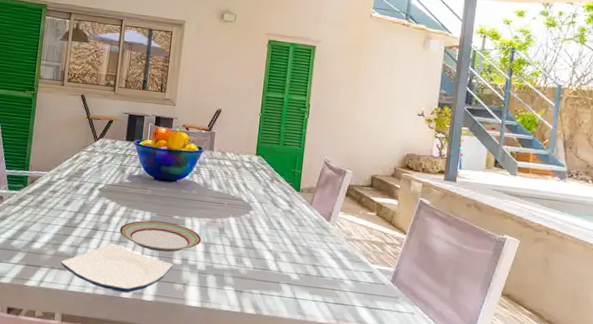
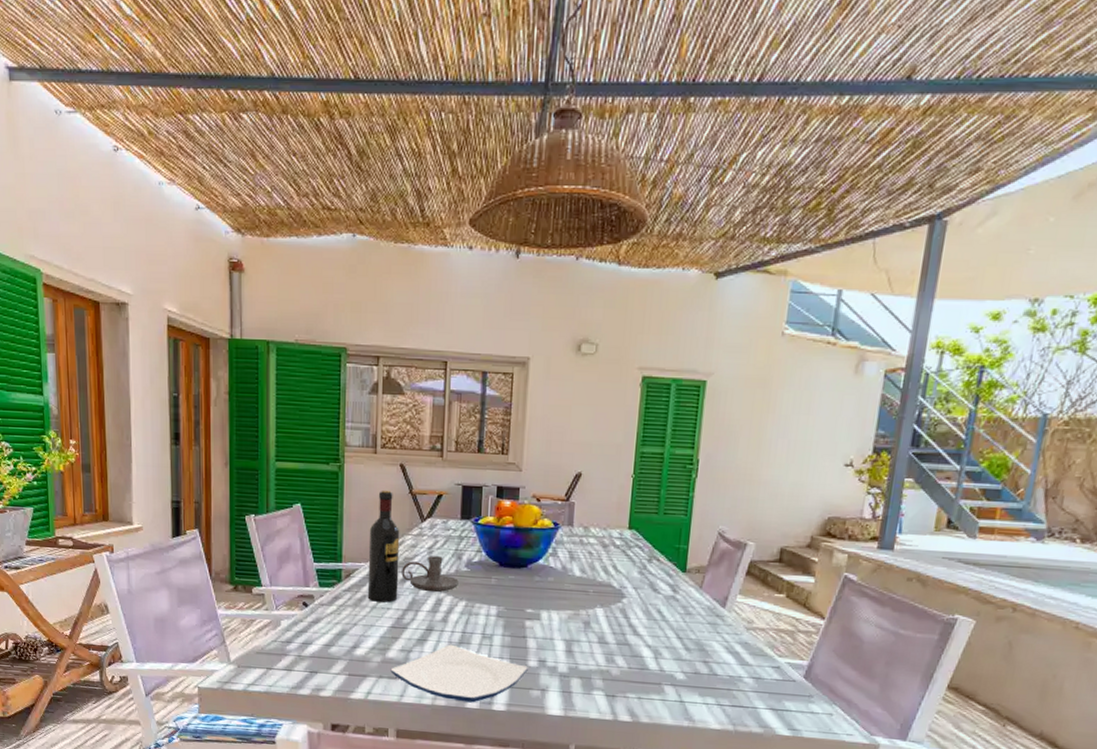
wine bottle: none [47,114,78,205] -> present [367,490,400,603]
candle holder: none [76,168,121,199] -> present [401,556,459,593]
plate: present [119,220,202,252] -> none [459,616,562,653]

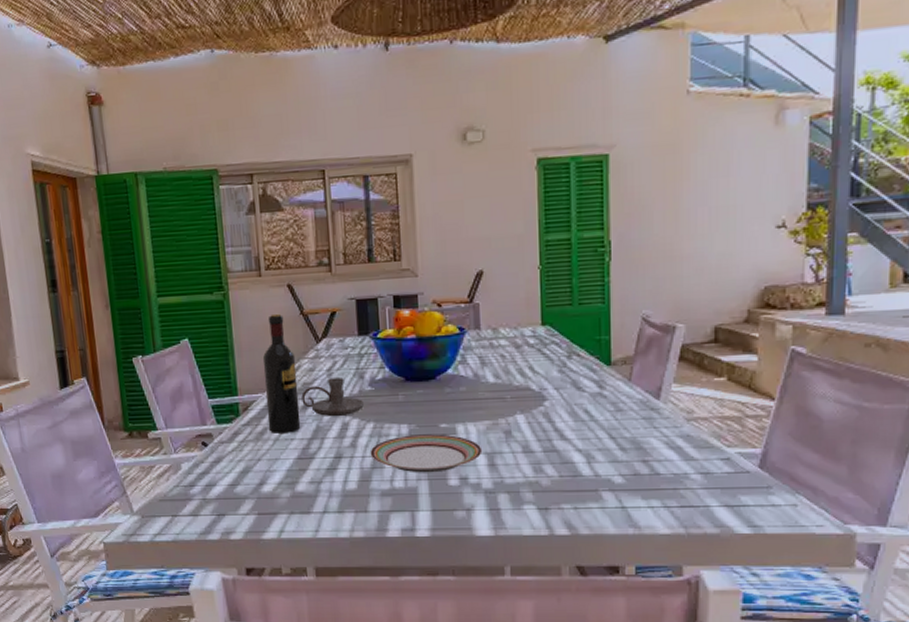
plate: present [390,644,528,703] -> none [301,470,449,531]
plate: none [459,616,562,653] -> present [370,434,483,473]

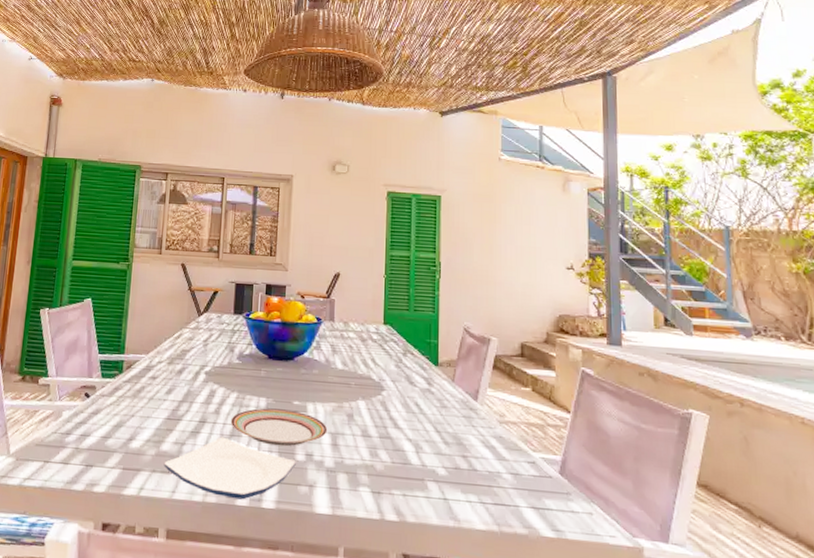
wine bottle: present [262,313,301,433] -> none [146,286,179,394]
candle holder: present [301,378,364,417] -> none [178,348,231,384]
plate: none [301,470,449,531] -> present [164,437,296,500]

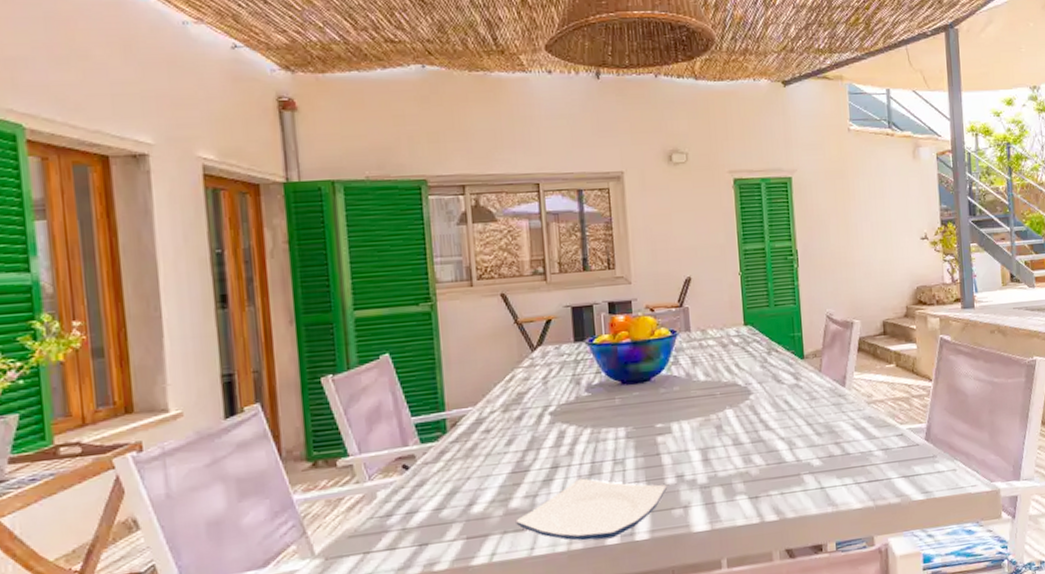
plate: present [230,408,328,447] -> none [587,434,697,476]

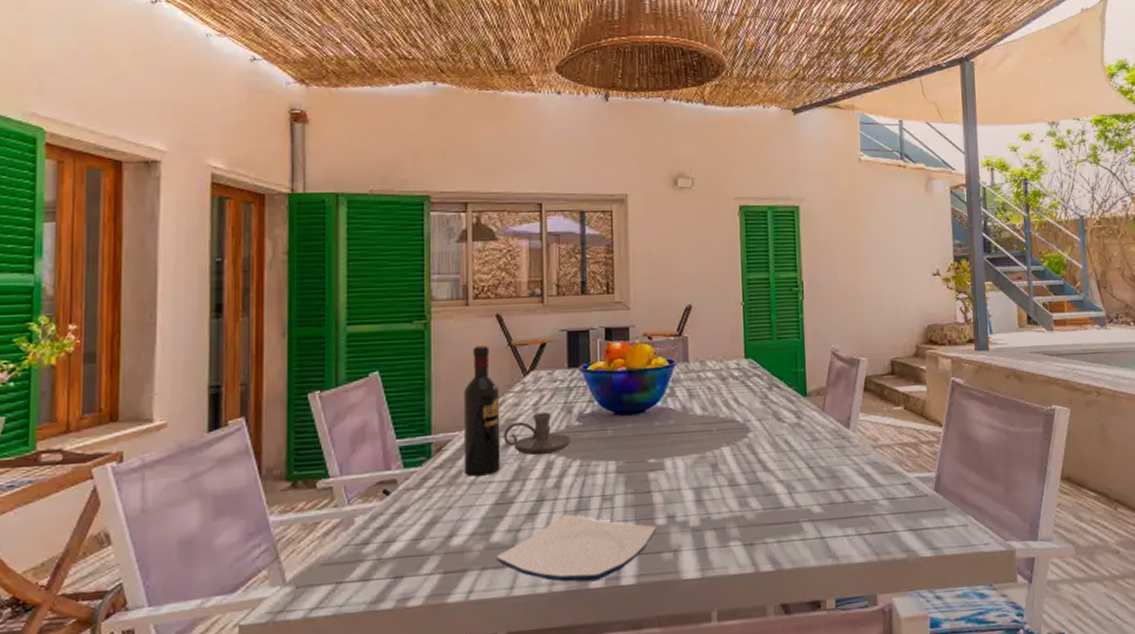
wine bottle: none [473,323,515,448] -> present [463,344,501,476]
candle holder: none [515,385,581,426] -> present [504,412,570,456]

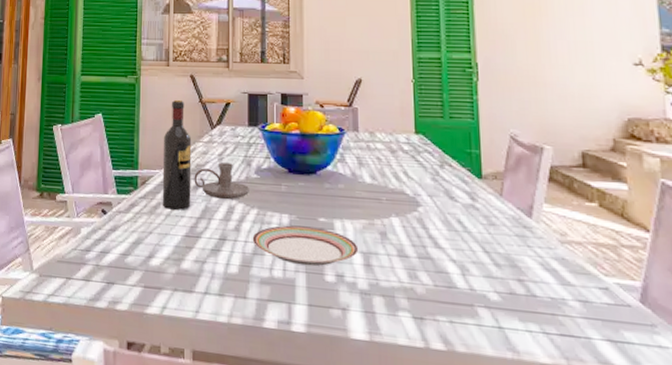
plate: present [496,514,656,582] -> none [185,255,326,322]
plate: none [575,470,690,514] -> present [252,225,359,267]

